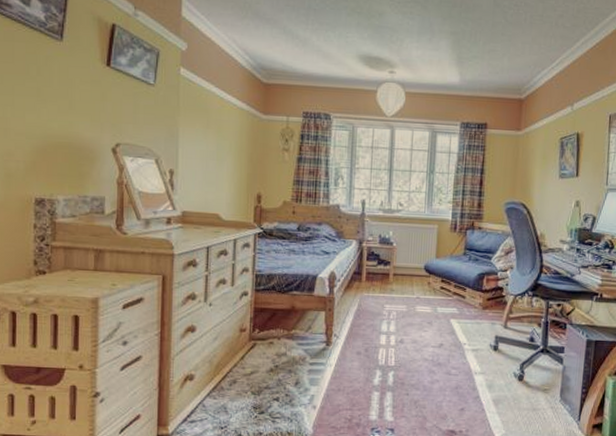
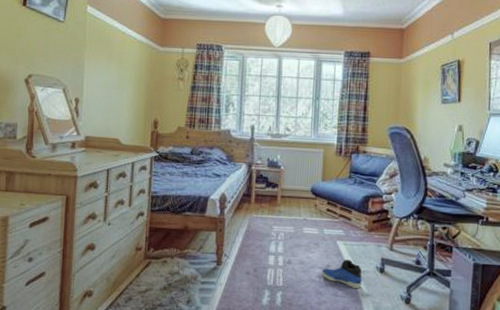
sneaker: none [434,338,476,367] -> present [321,260,362,289]

